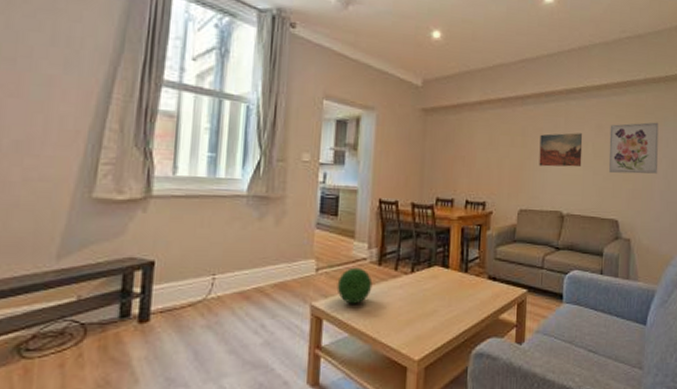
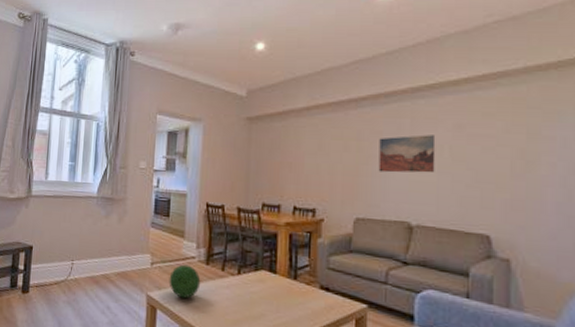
wall art: present [608,122,659,174] -> none [473,118,551,182]

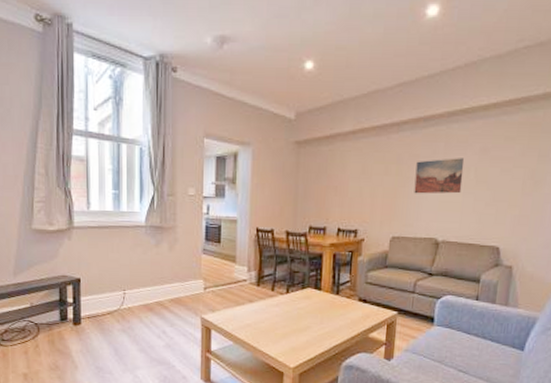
decorative ball: present [169,264,201,299] -> none [222,287,252,318]

